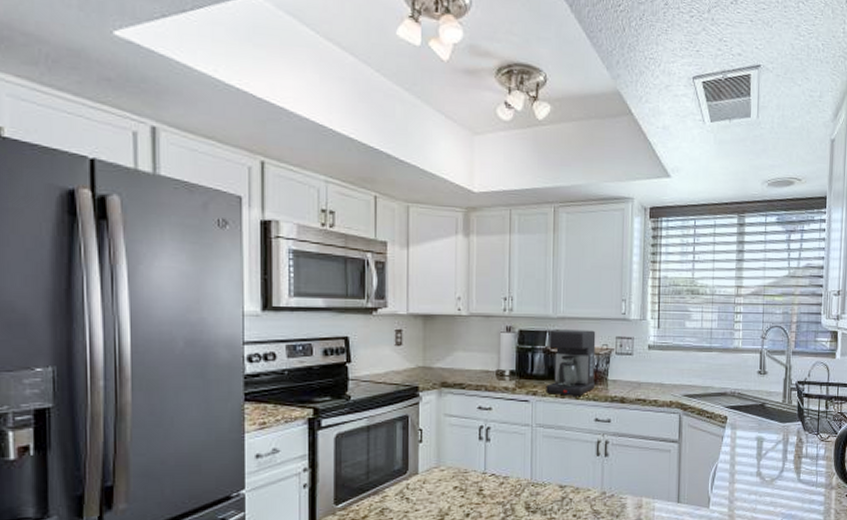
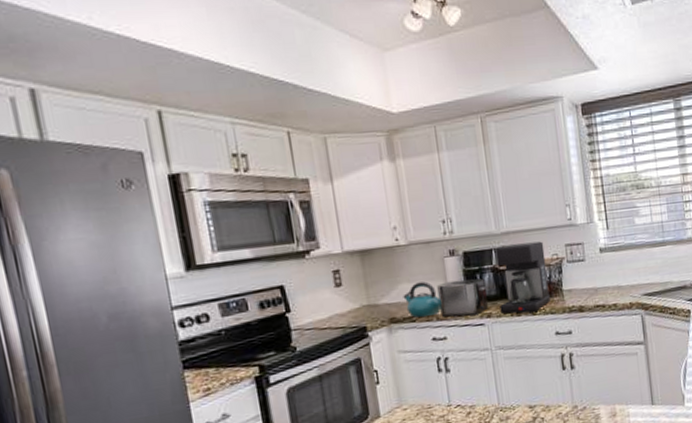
kettle: none [457,352,491,385] -> present [403,281,442,318]
toaster: none [490,355,537,392] -> present [437,278,489,318]

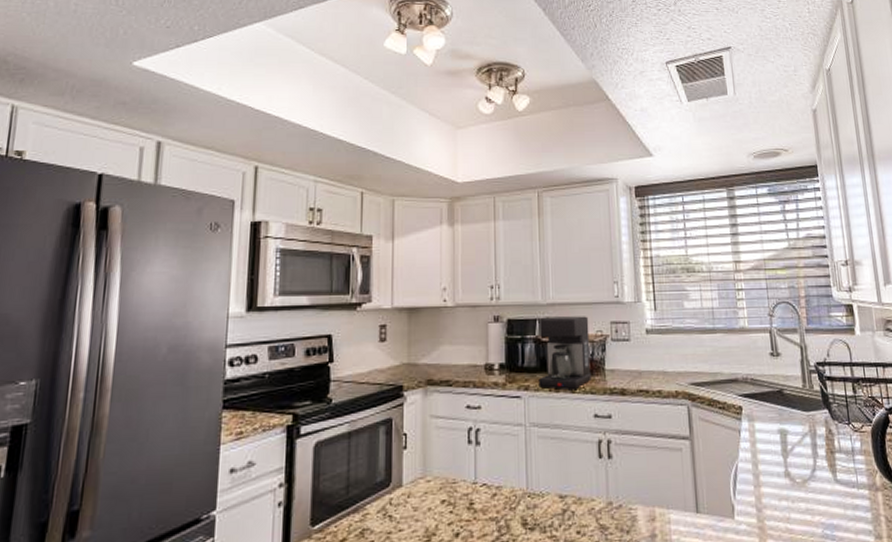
kettle: present [403,281,442,318] -> none [443,345,480,382]
toaster: present [437,278,489,318] -> none [478,347,528,387]

